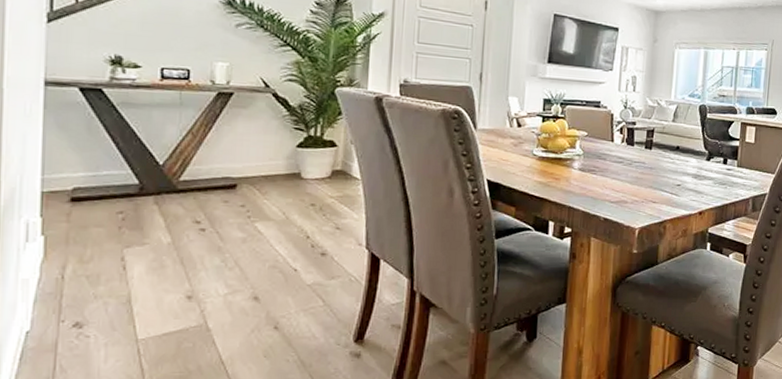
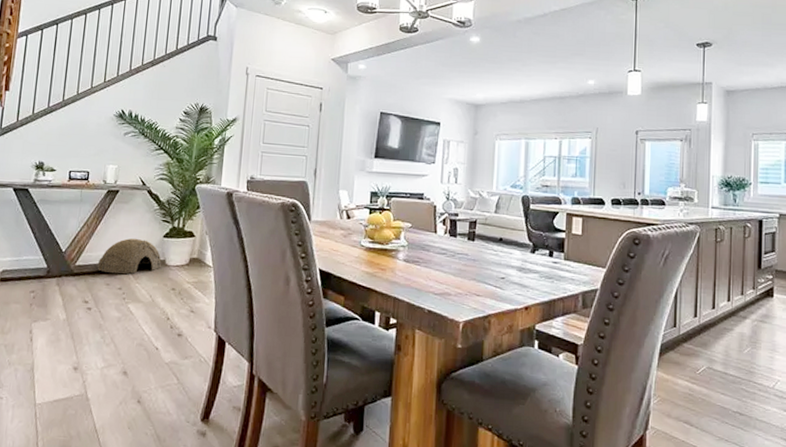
woven basket: none [209,148,296,190] -> present [97,238,161,274]

